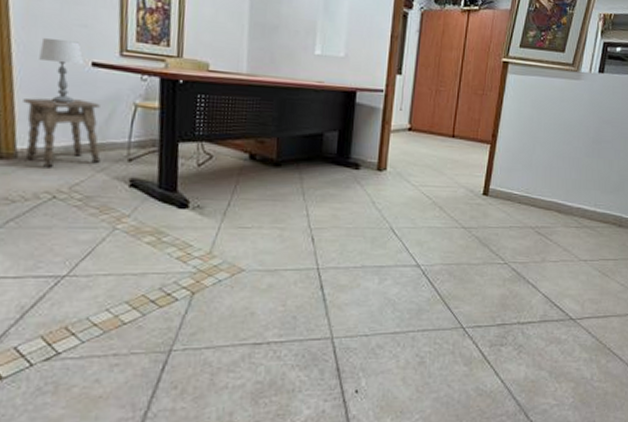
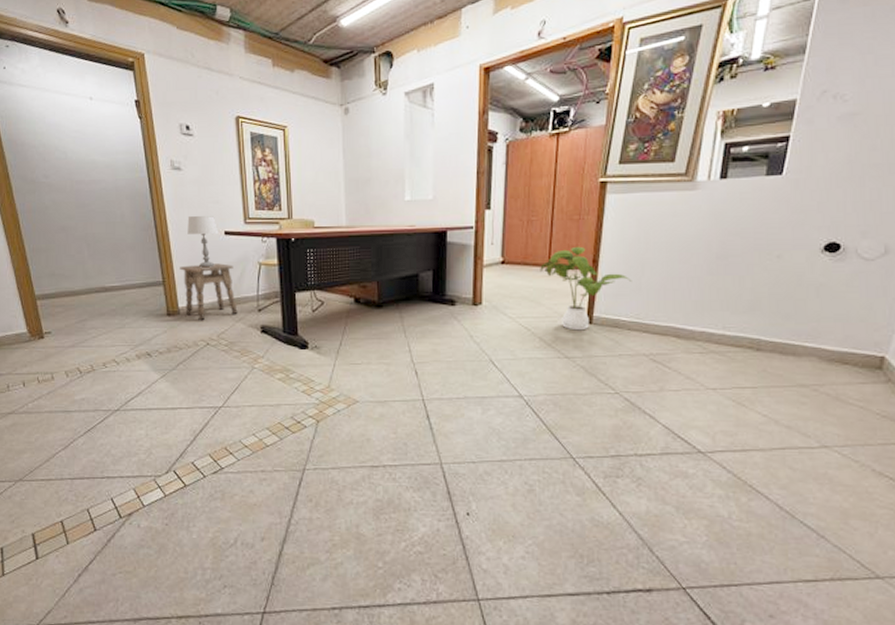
house plant: none [444,120,525,202] -> present [540,246,632,331]

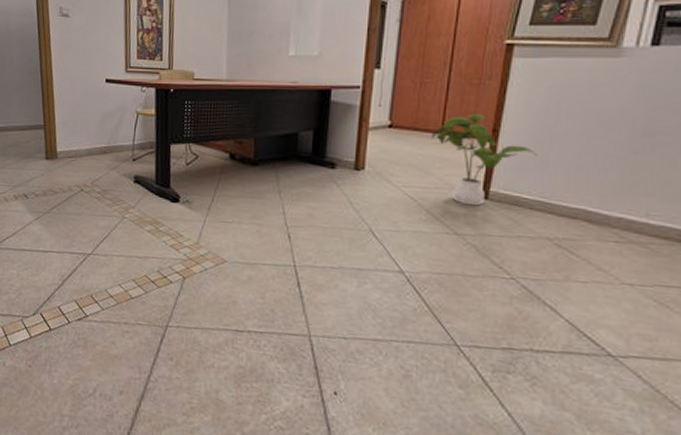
side table: present [180,263,238,321] -> none [61,110,113,167]
table lamp: present [187,215,219,268] -> none [70,62,100,114]

